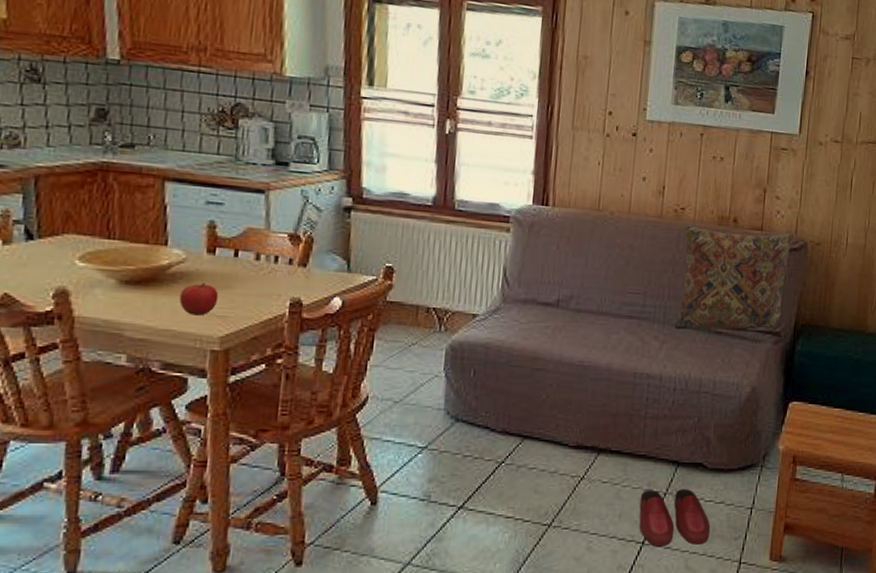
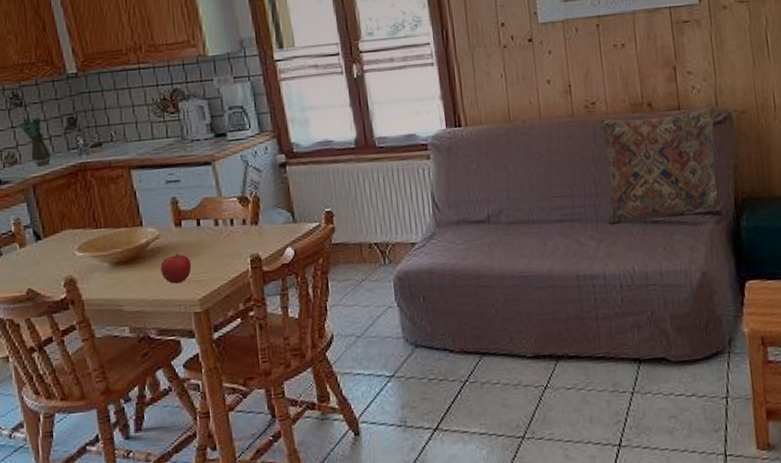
vase: none [33,95,68,157] -> present [20,116,52,167]
slippers: present [639,489,710,546] -> none [607,385,687,447]

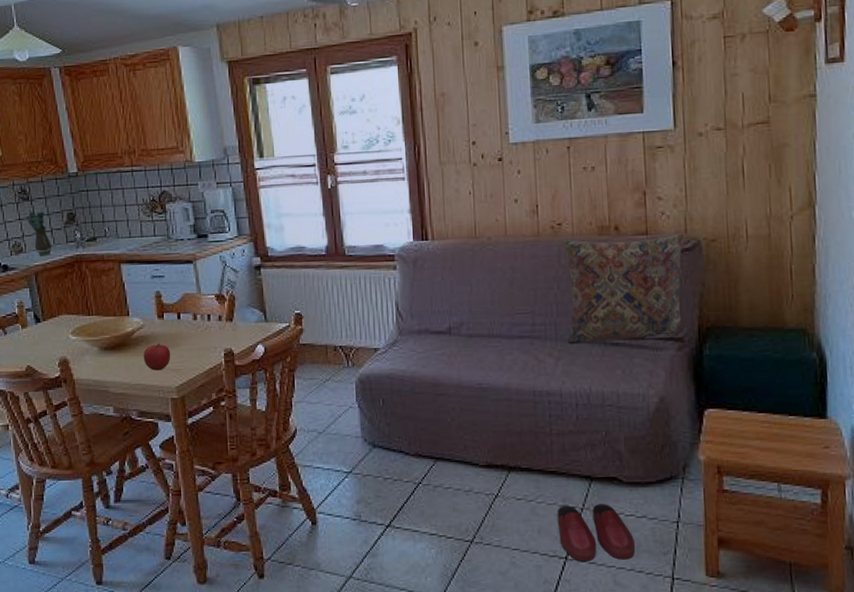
slippers: none [607,385,687,447] -> present [557,504,635,561]

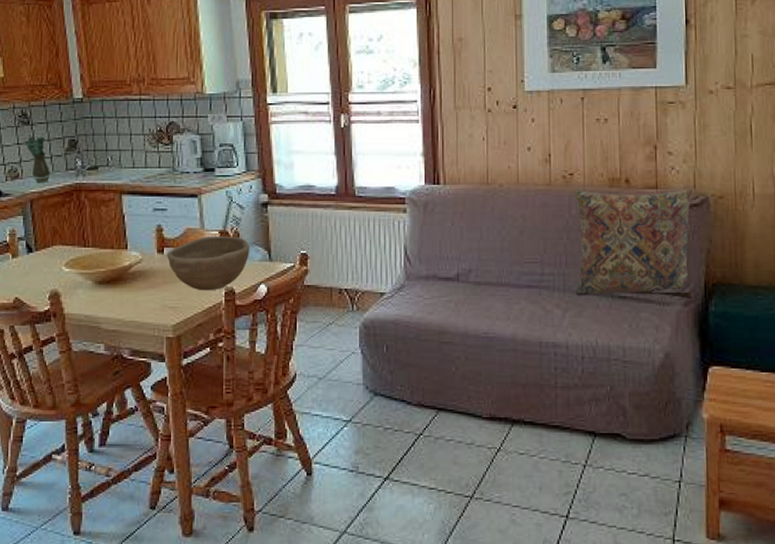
fruit: present [143,343,171,371] -> none [140,279,169,308]
bowl: none [166,299,246,353] -> present [166,236,250,291]
slippers: present [557,504,635,561] -> none [559,461,636,521]

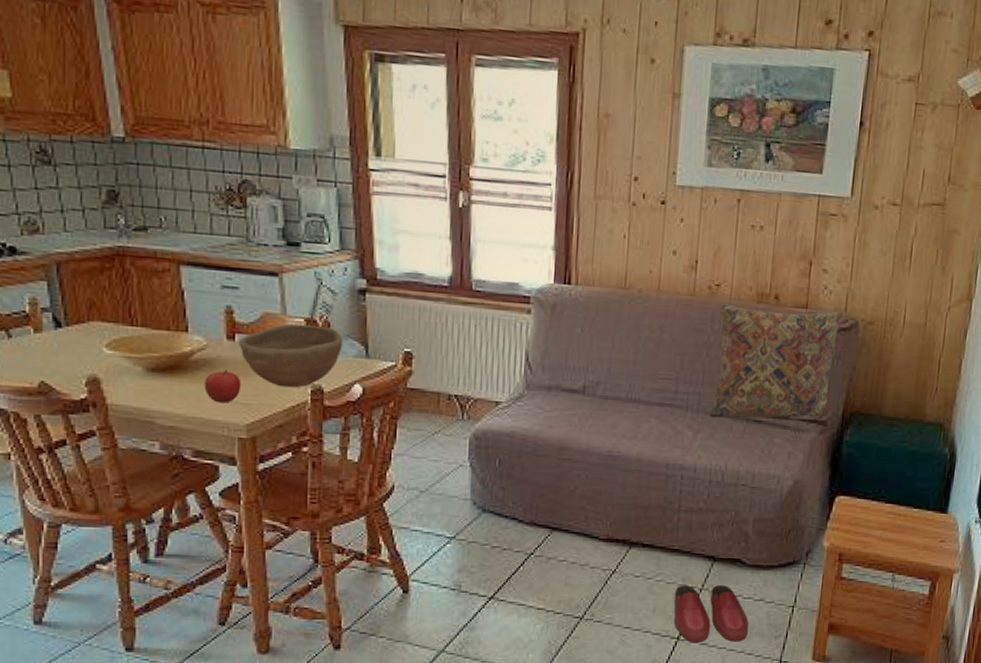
vase: present [25,134,51,183] -> none [46,177,83,242]
fruit: none [140,279,169,308] -> present [204,370,242,403]
slippers: none [559,461,636,521] -> present [674,585,749,642]

